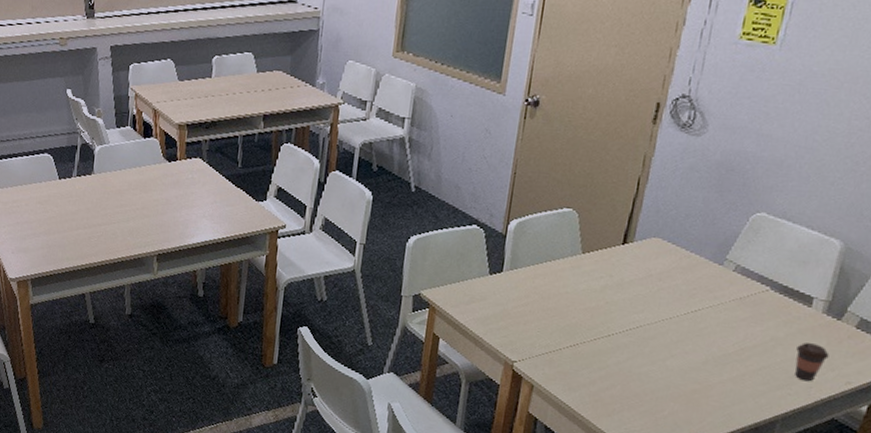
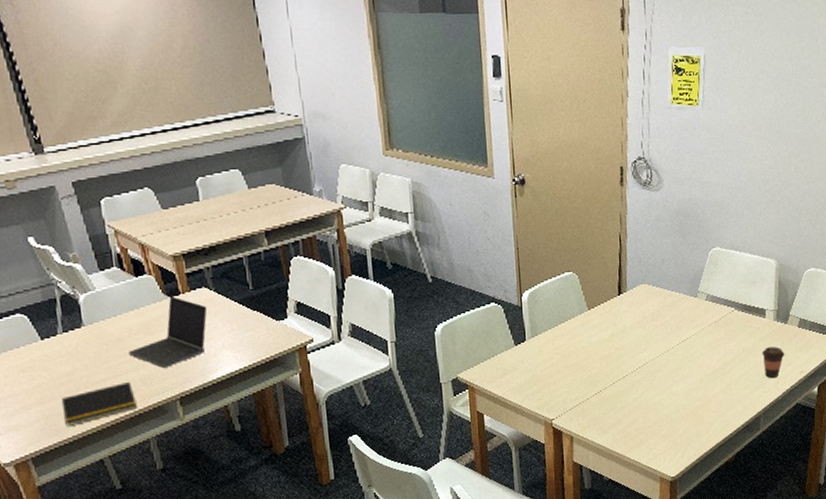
notepad: none [62,230,122,259] -> present [61,382,138,426]
laptop computer: none [124,161,198,226] -> present [128,296,208,369]

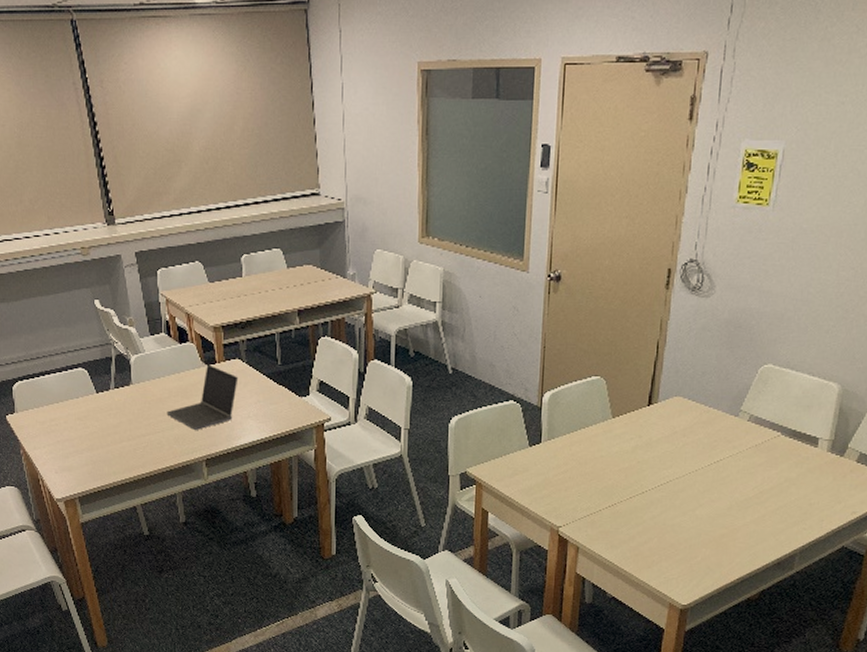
notepad: present [61,382,138,426] -> none [107,439,170,473]
coffee cup: present [762,346,785,379] -> none [807,480,836,516]

